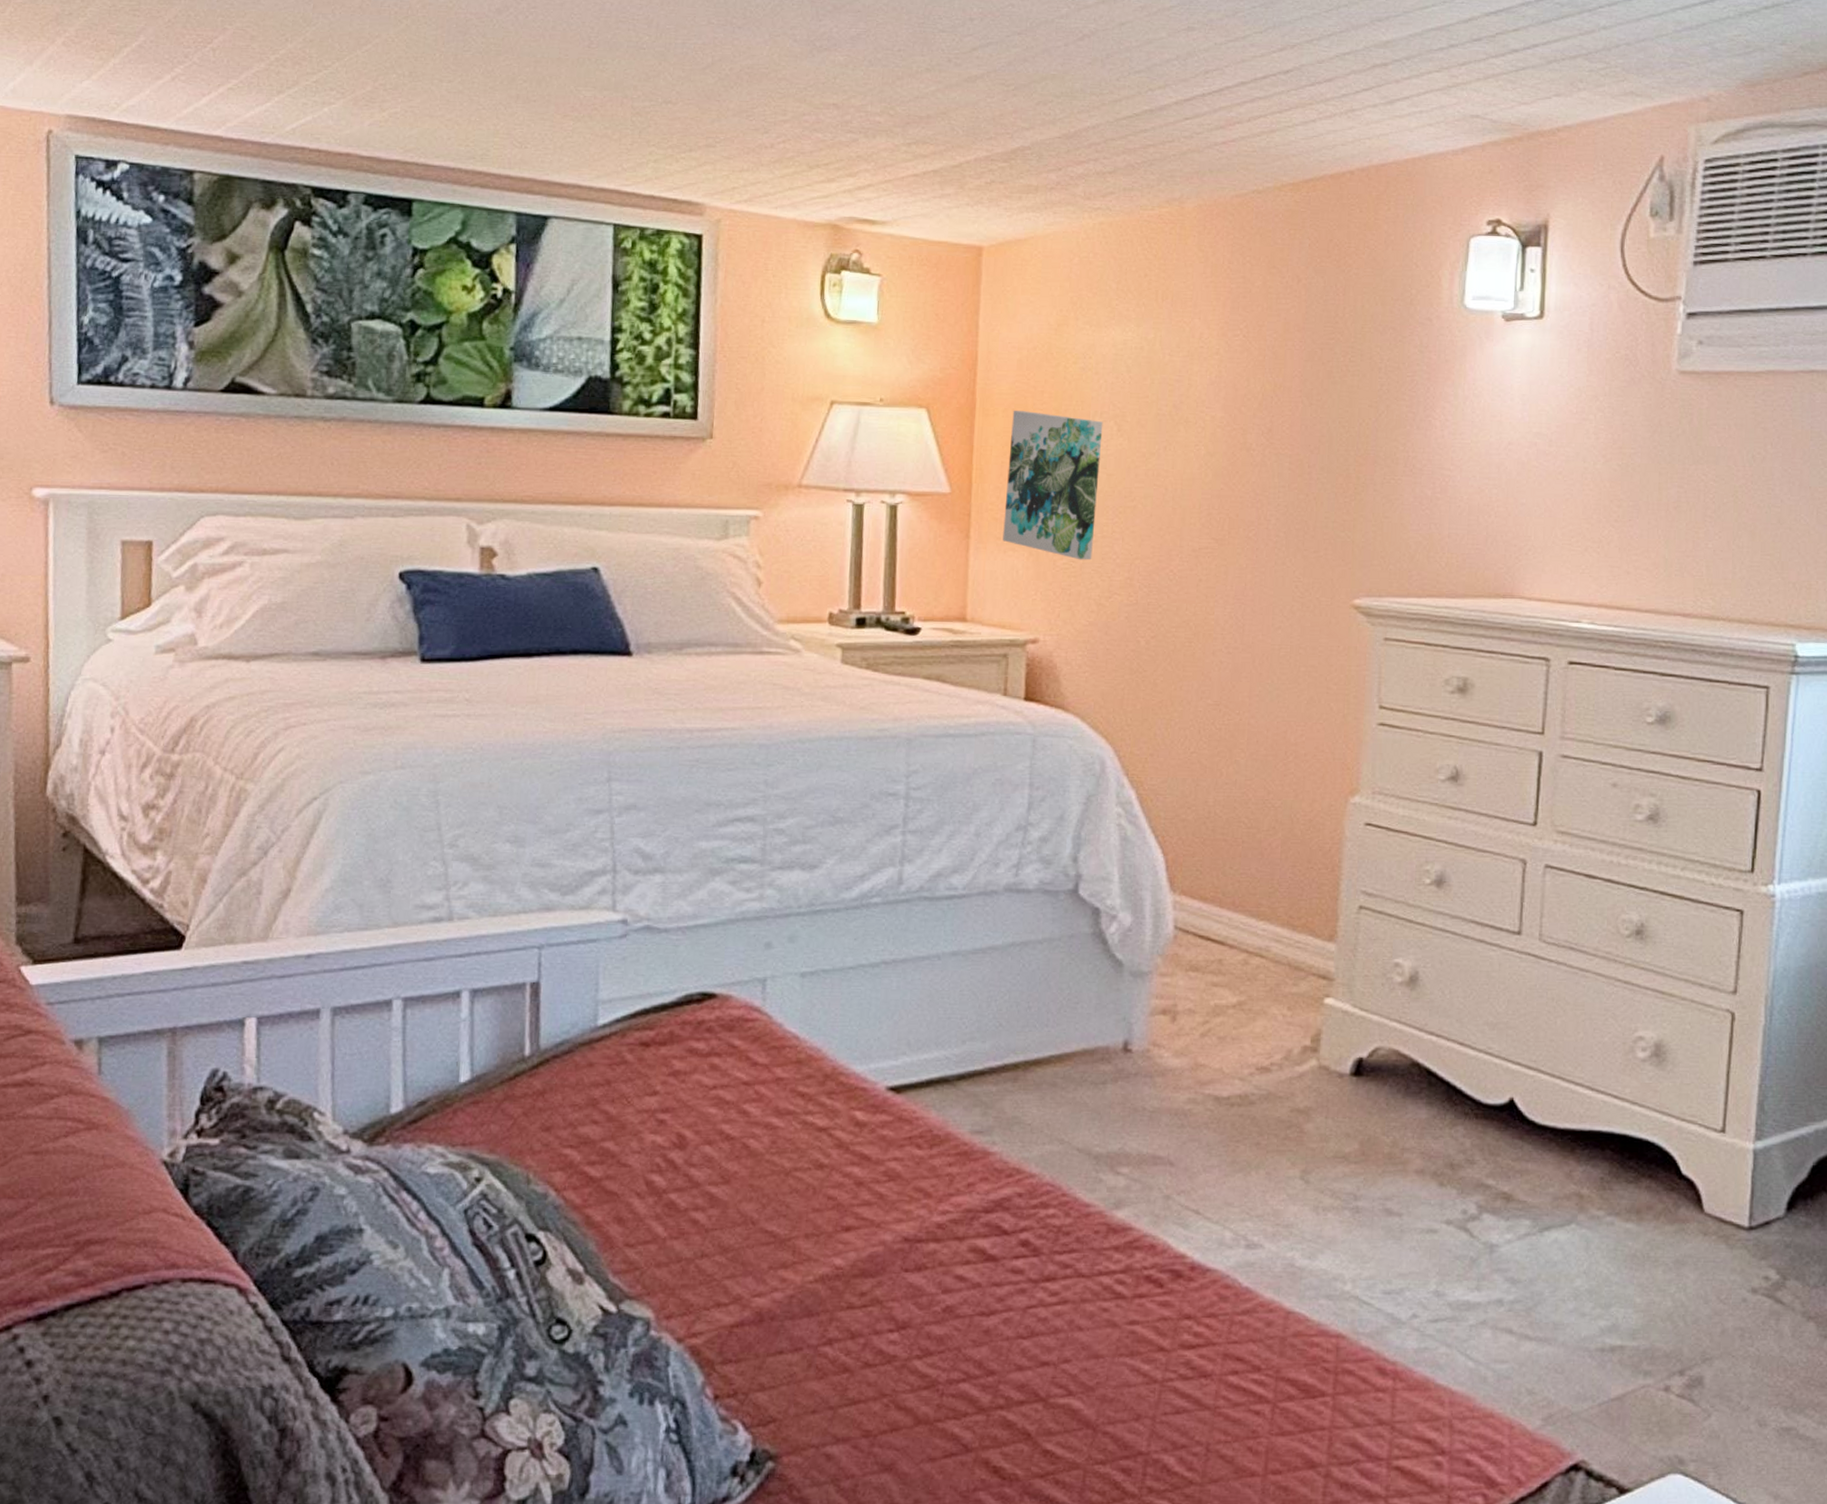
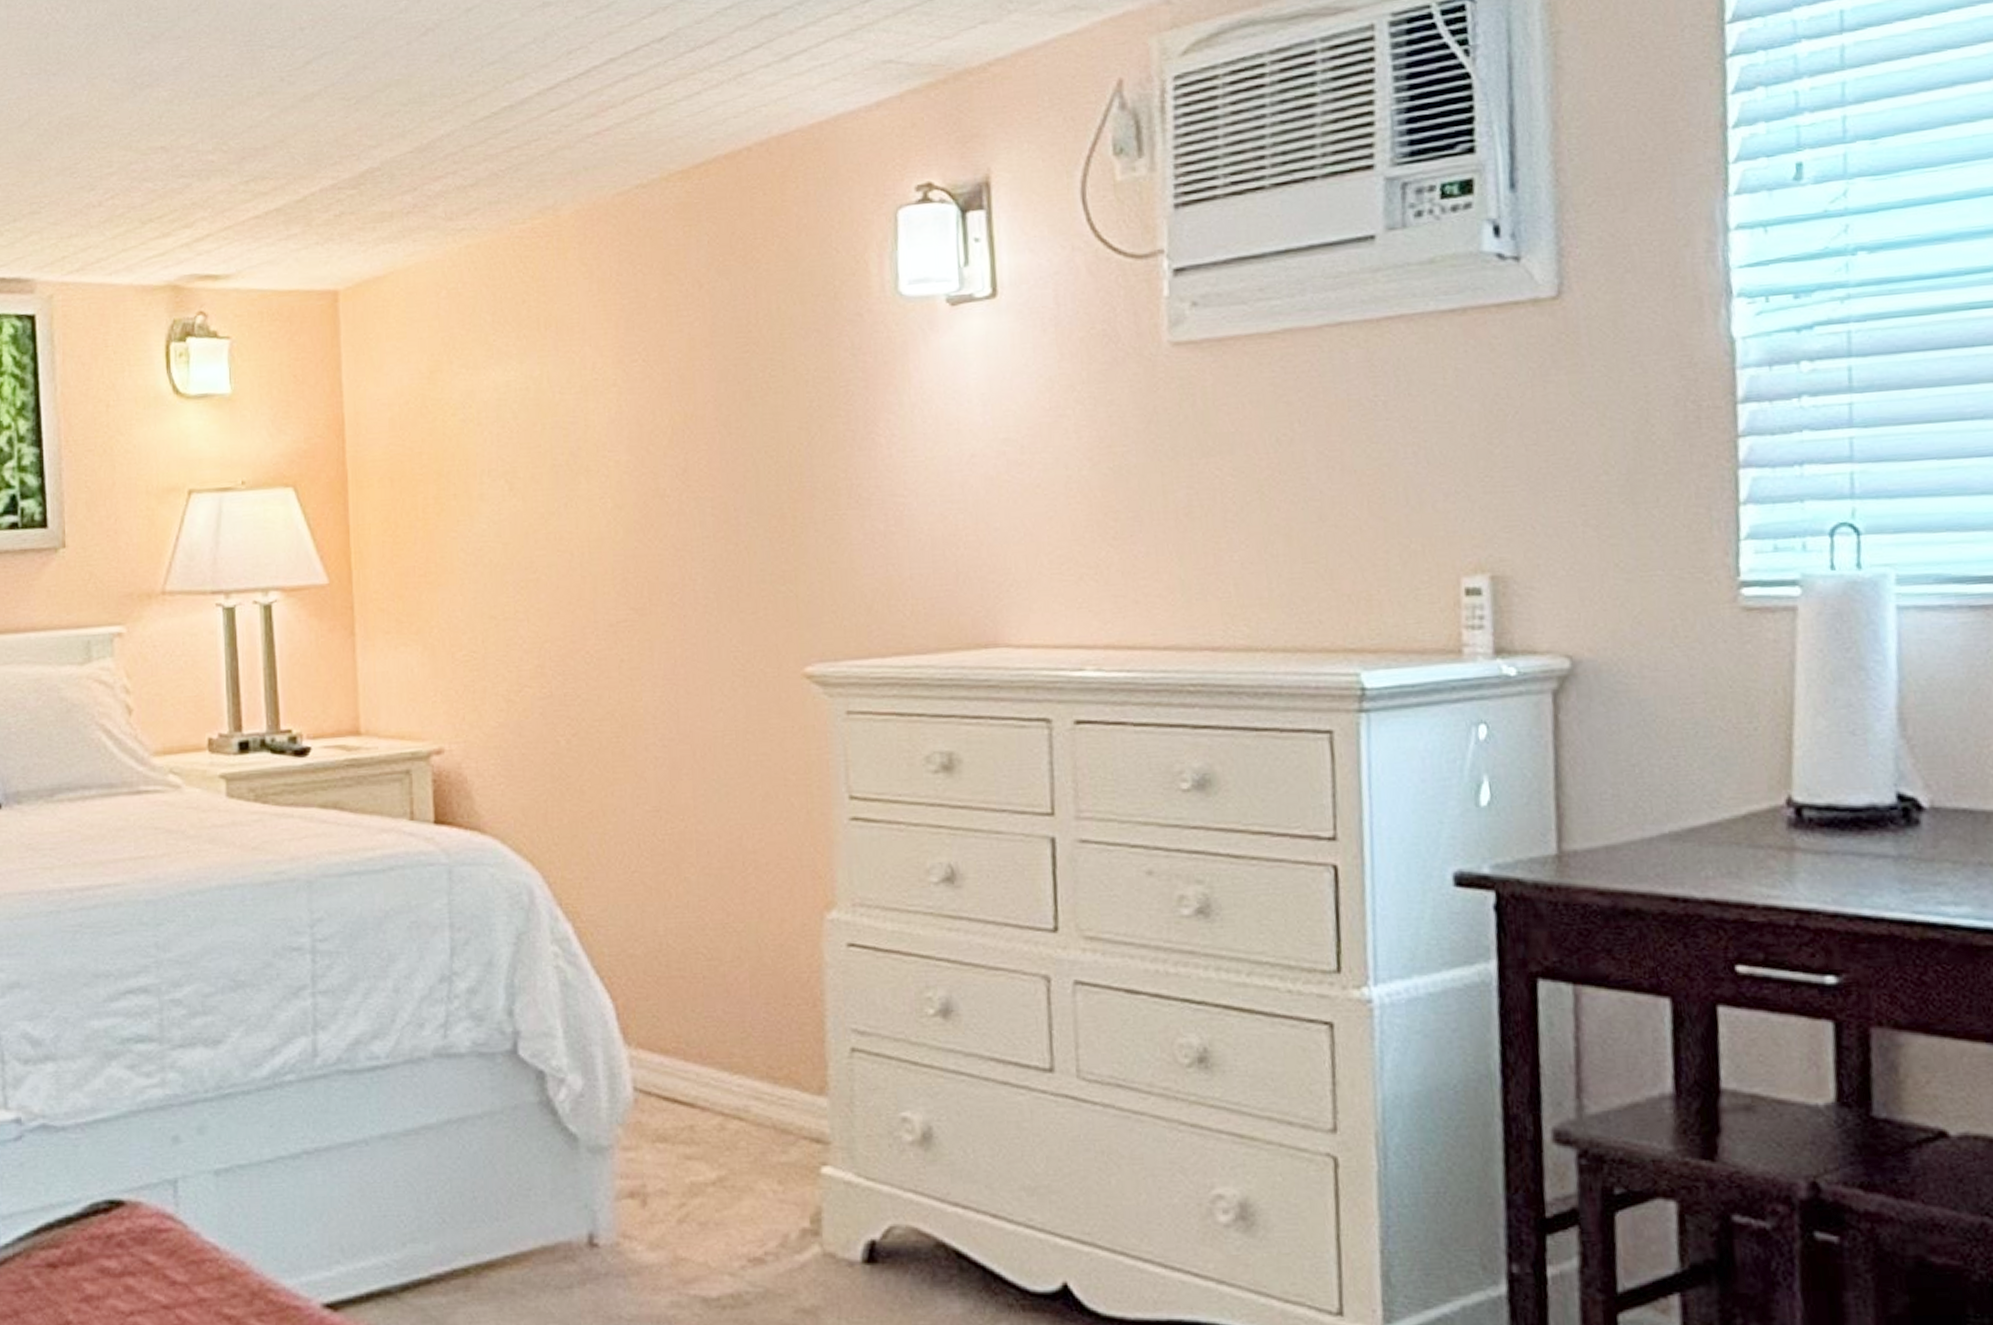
wall art: present [1002,410,1103,560] -> none [389,477,495,650]

